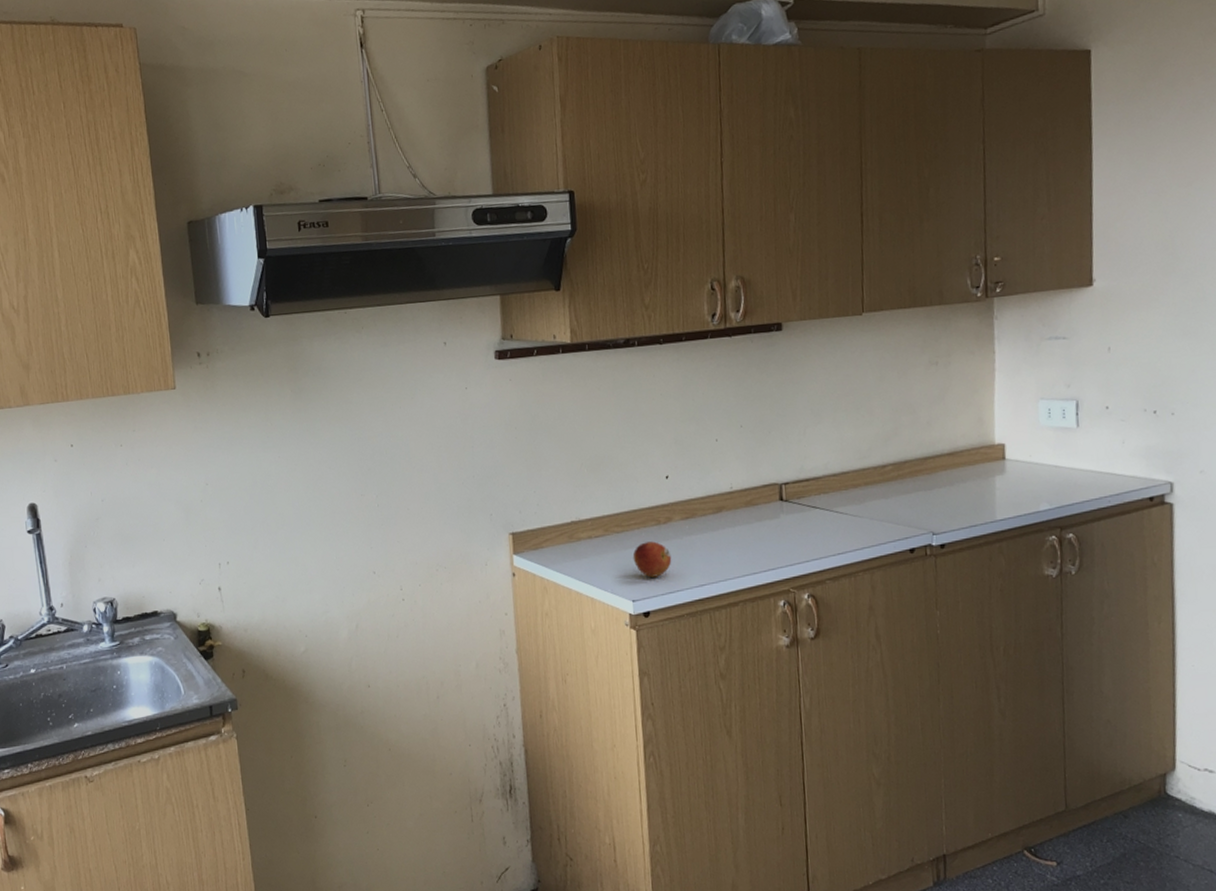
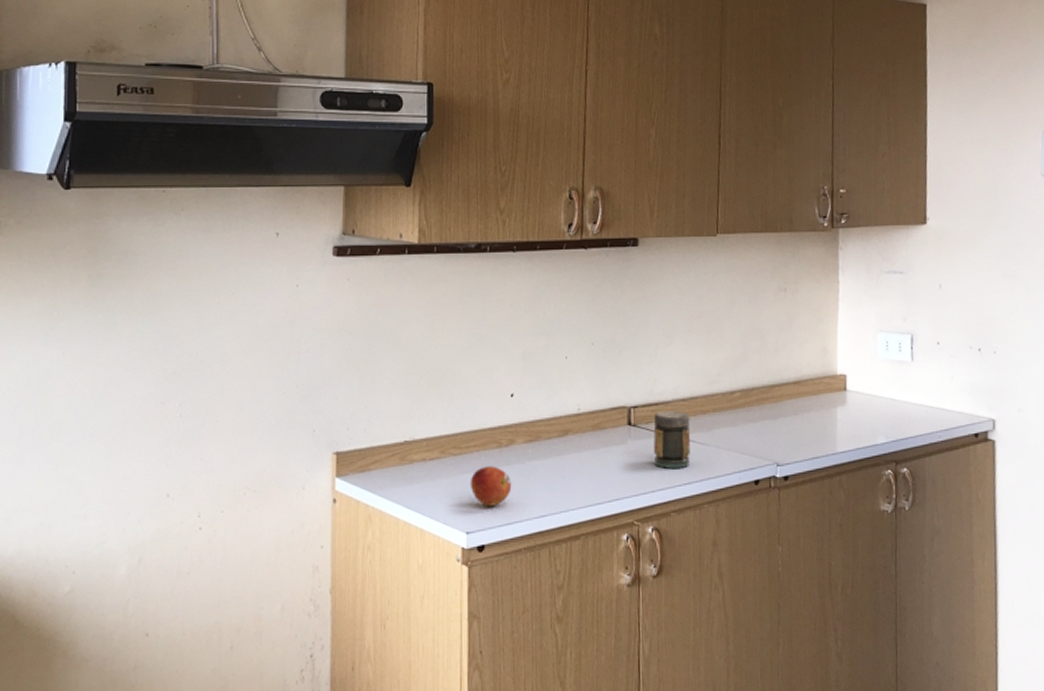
jar: none [805,485,844,540] -> present [653,410,691,469]

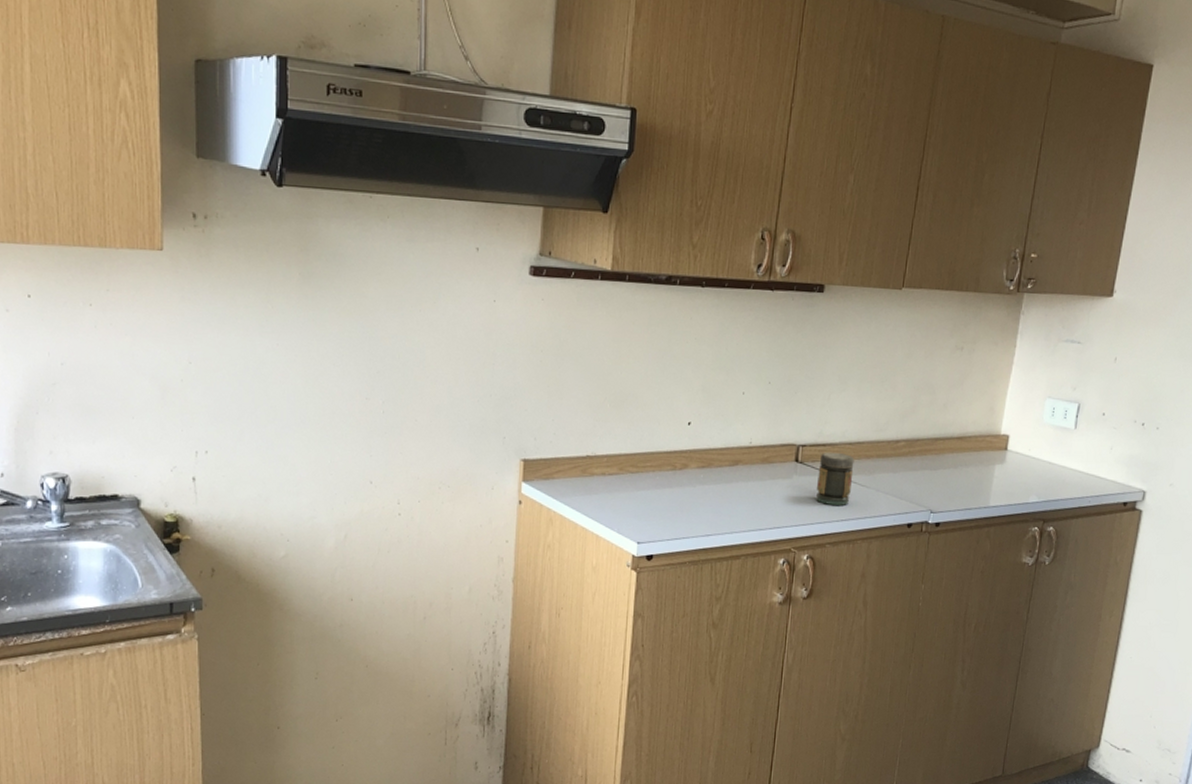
fruit: present [470,466,512,507] -> none [643,486,683,522]

